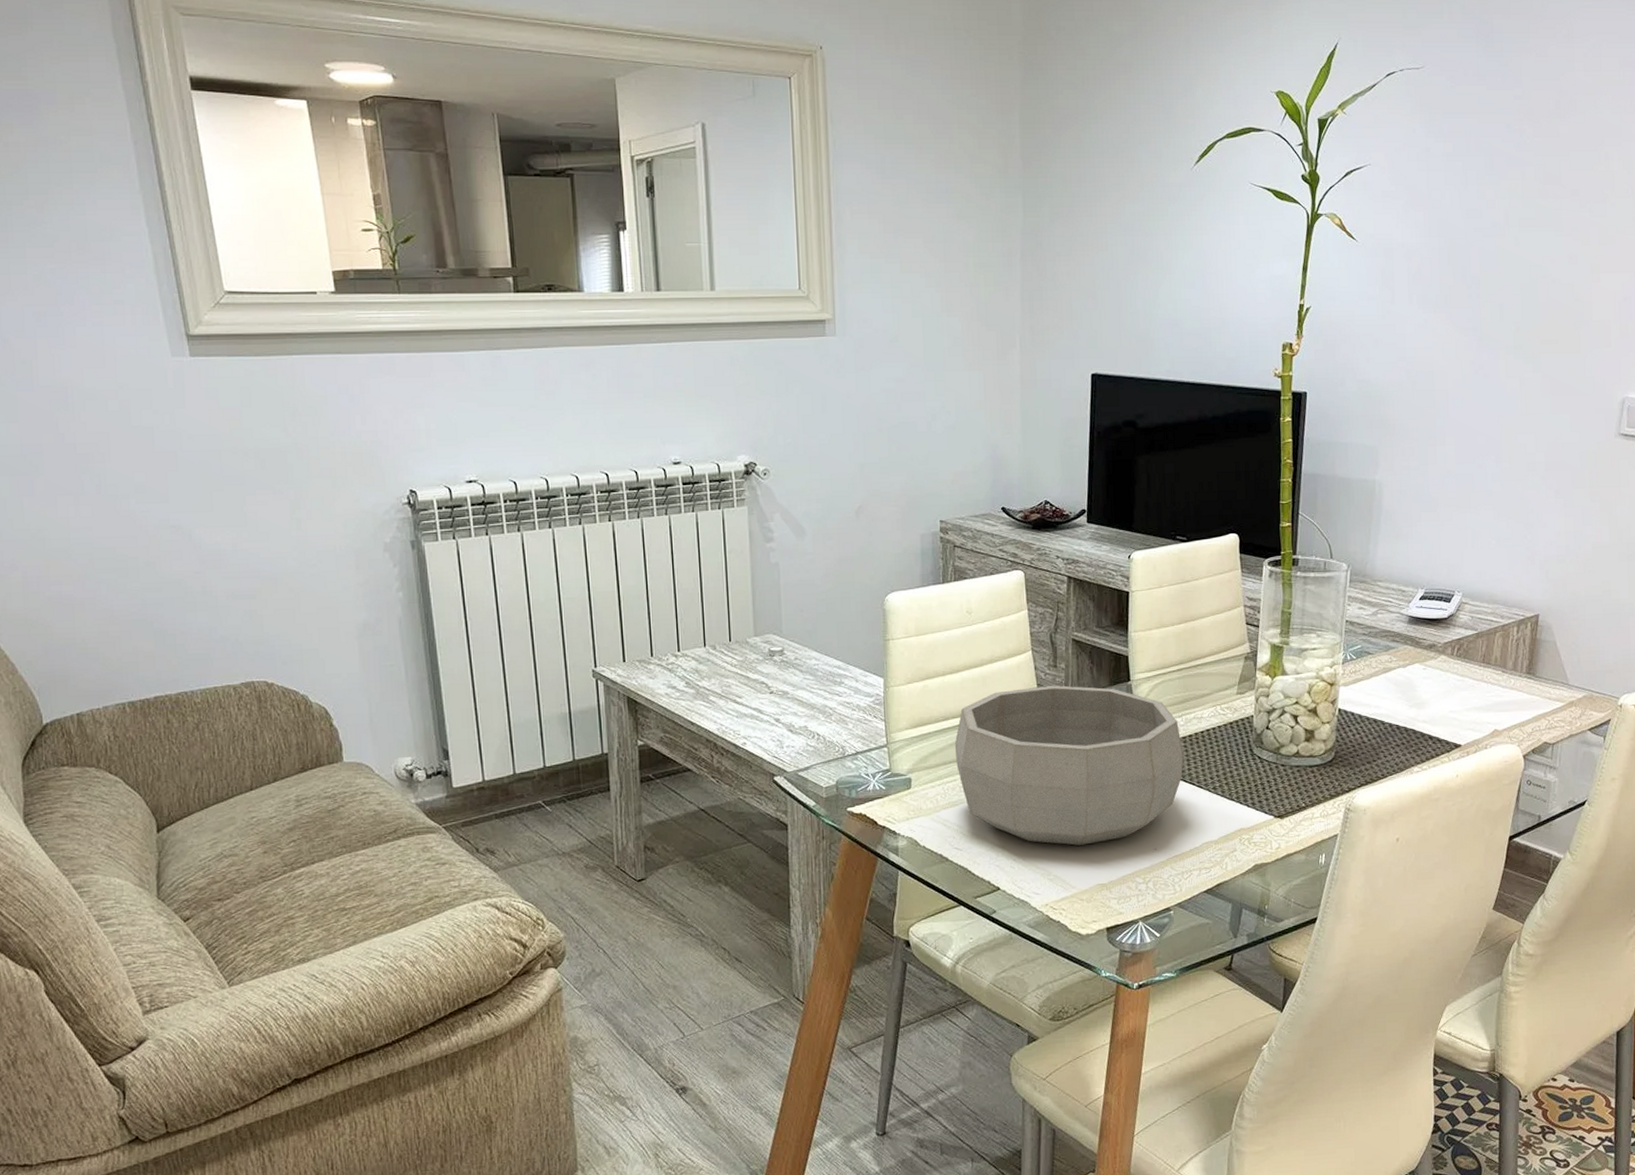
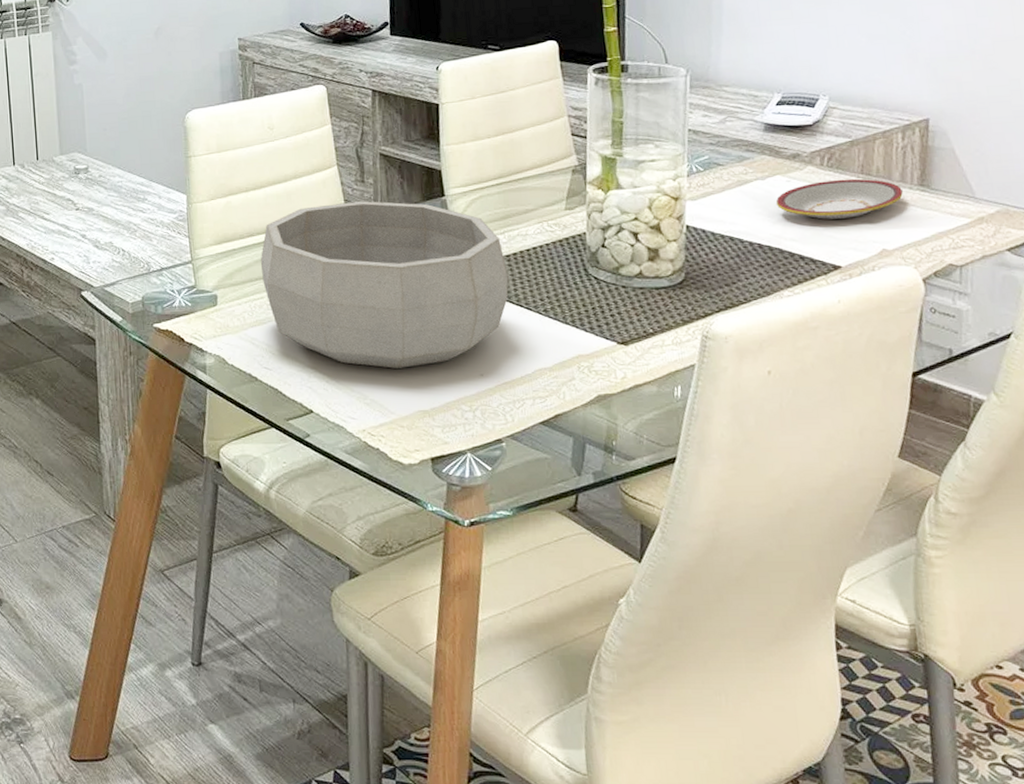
plate: none [1413,667,1514,703] -> present [775,178,903,220]

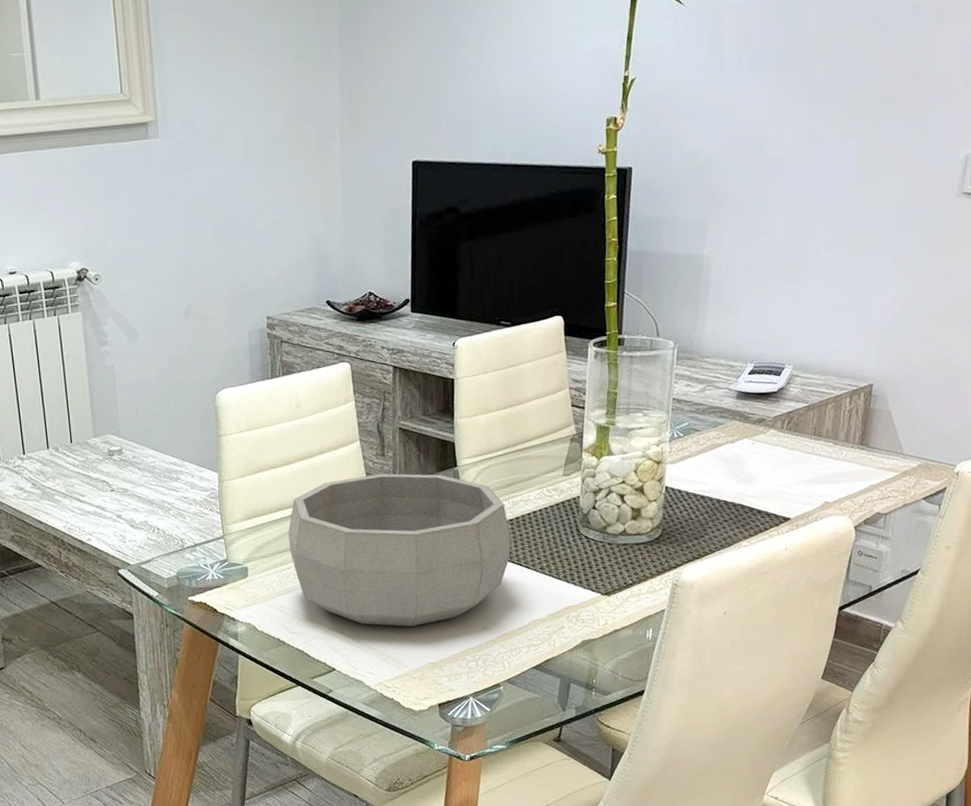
plate: present [775,178,903,220] -> none [741,439,846,477]

